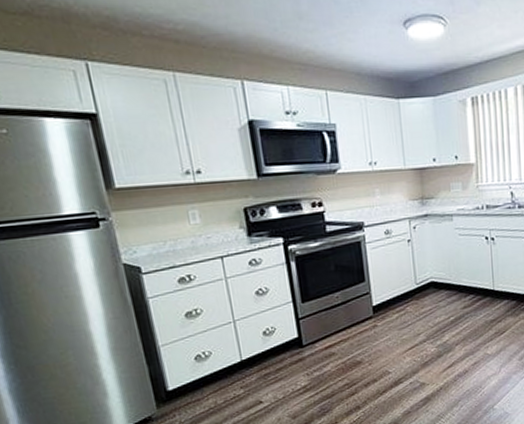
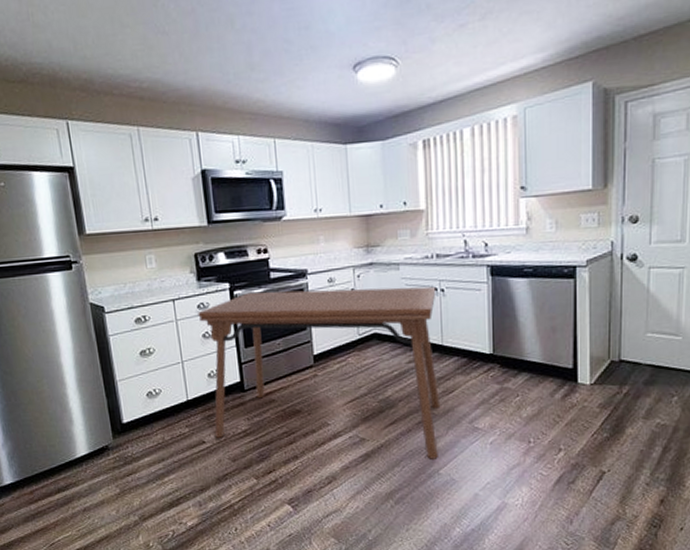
dining table: none [249,235,494,397] -> present [198,286,441,459]

